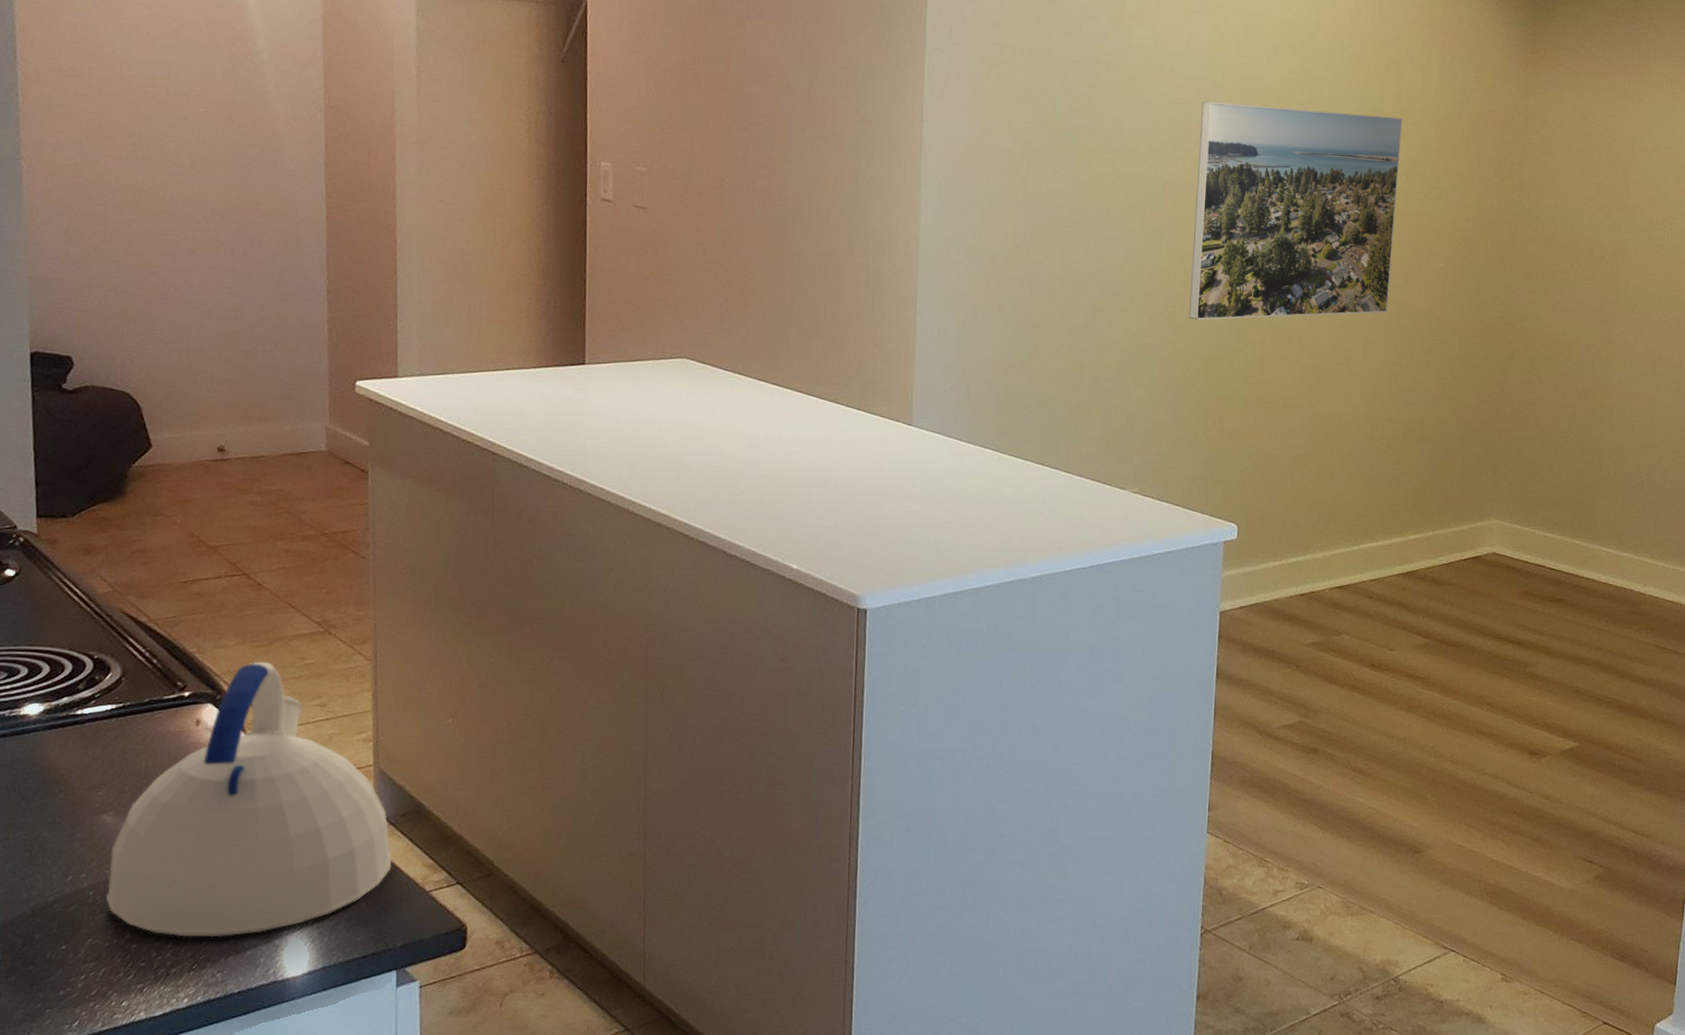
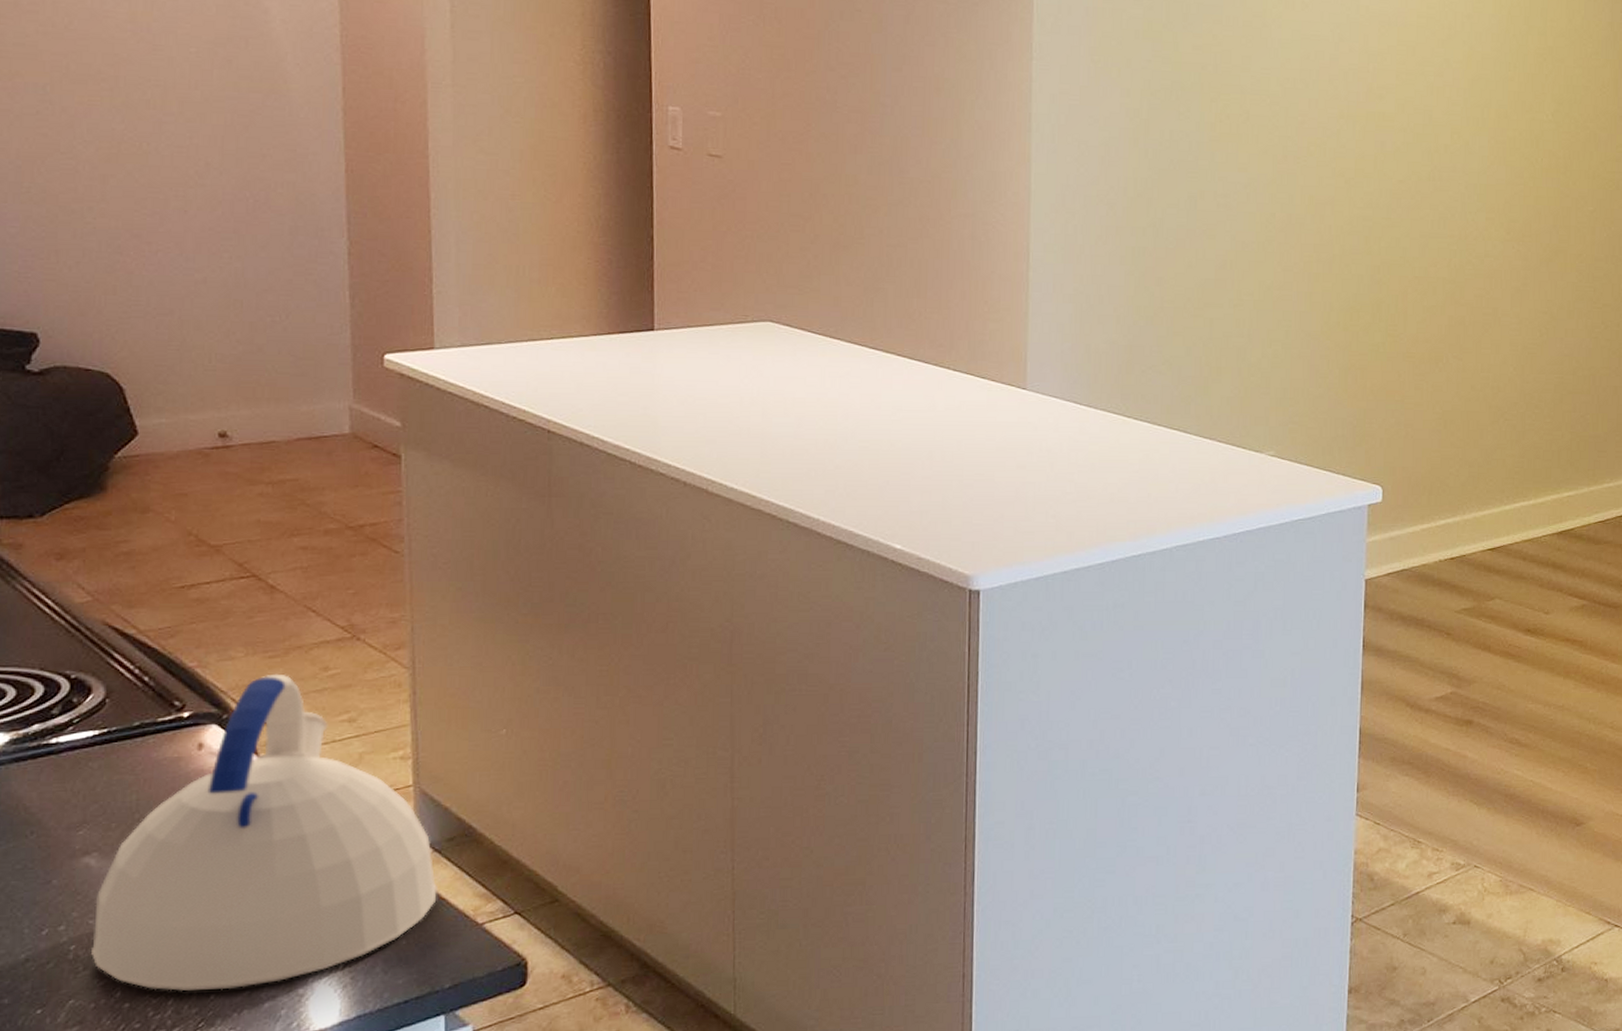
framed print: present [1189,101,1402,321] -> none [1326,37,1547,271]

